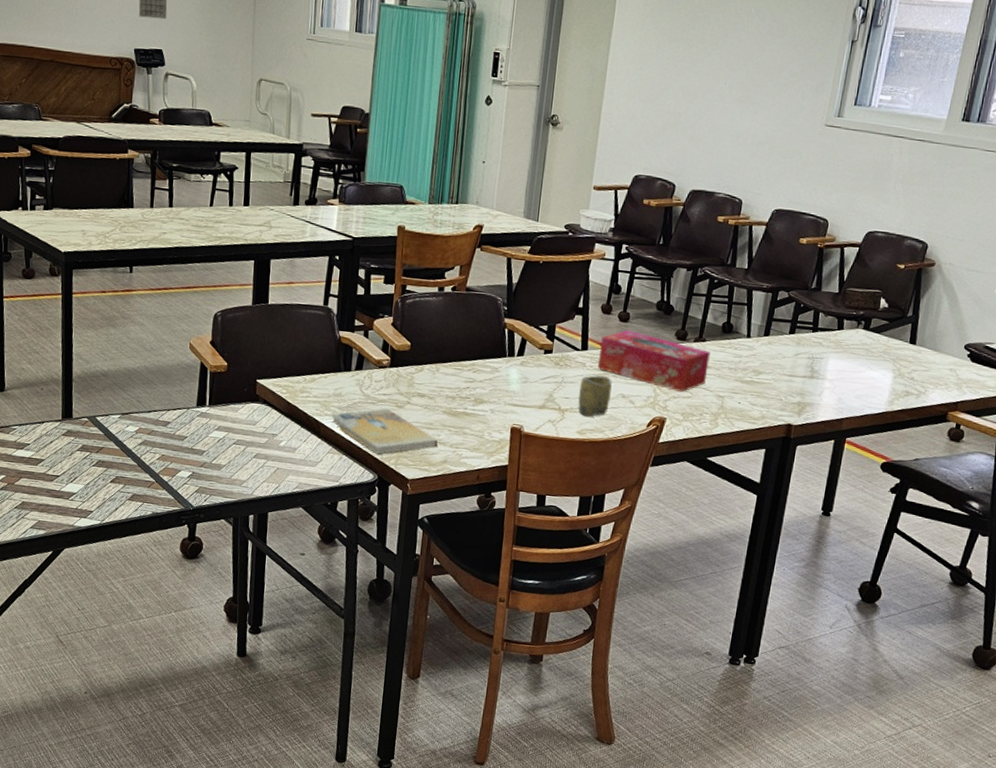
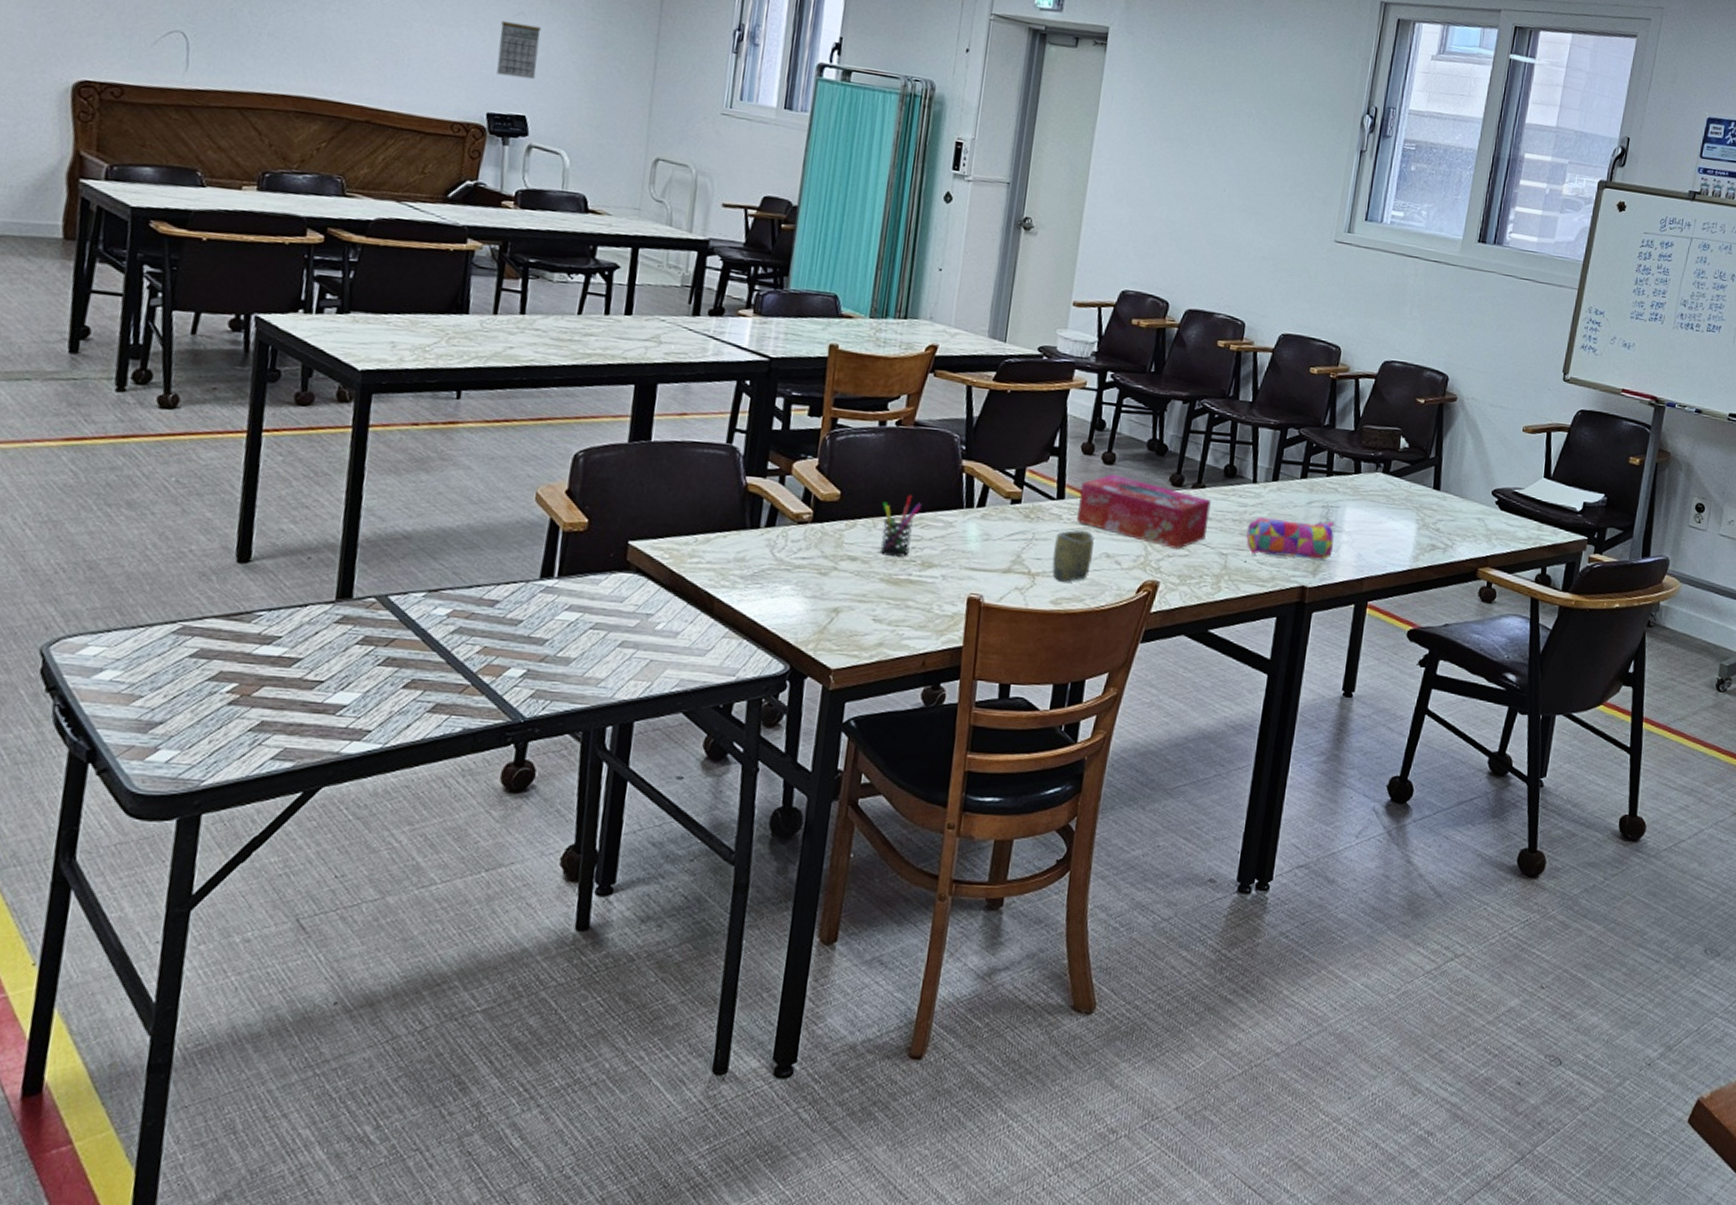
book: present [330,408,438,454] -> none [728,576,872,637]
pen holder: none [442,346,474,395] -> present [879,495,923,558]
pencil case: none [740,366,819,403] -> present [1246,517,1335,560]

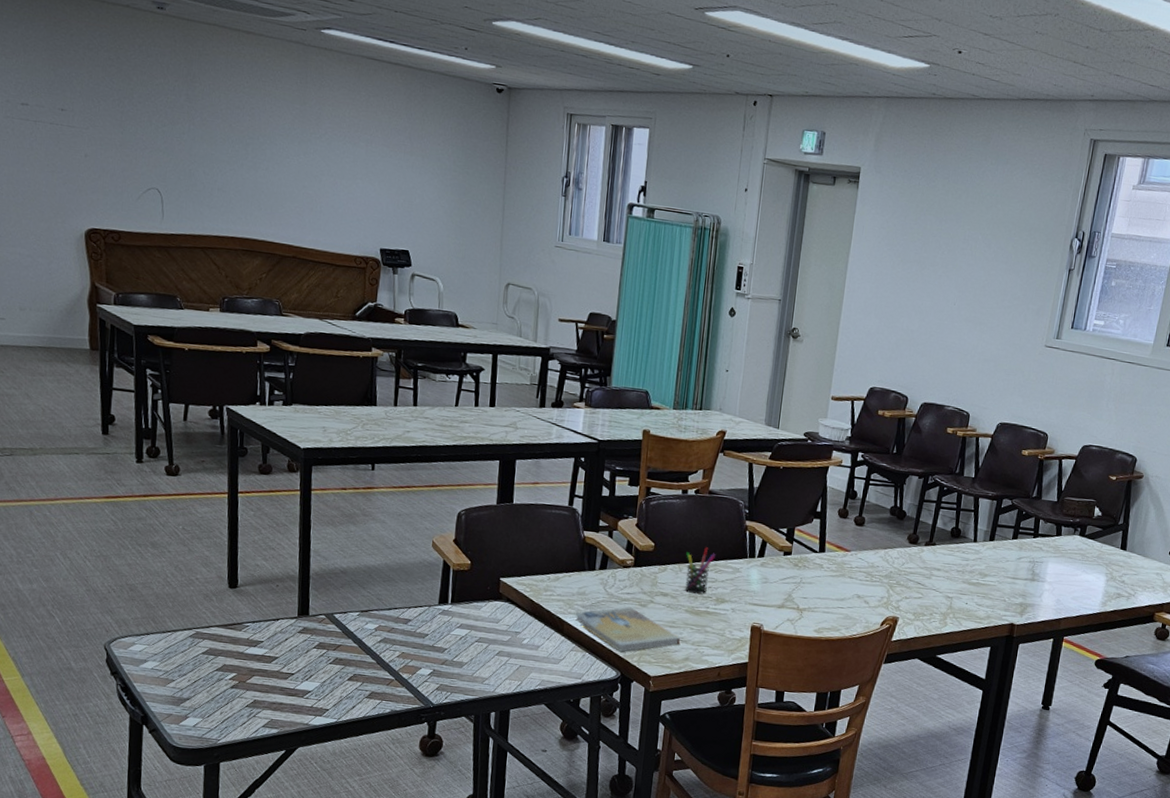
calendar: present [497,21,542,80] -> none [385,174,417,221]
book: none [728,576,872,637] -> present [574,607,680,652]
cup: present [1051,530,1094,582] -> none [815,576,848,616]
tissue box: present [1076,473,1211,549] -> none [834,533,940,593]
pencil case: present [1246,517,1335,560] -> none [967,569,1039,604]

